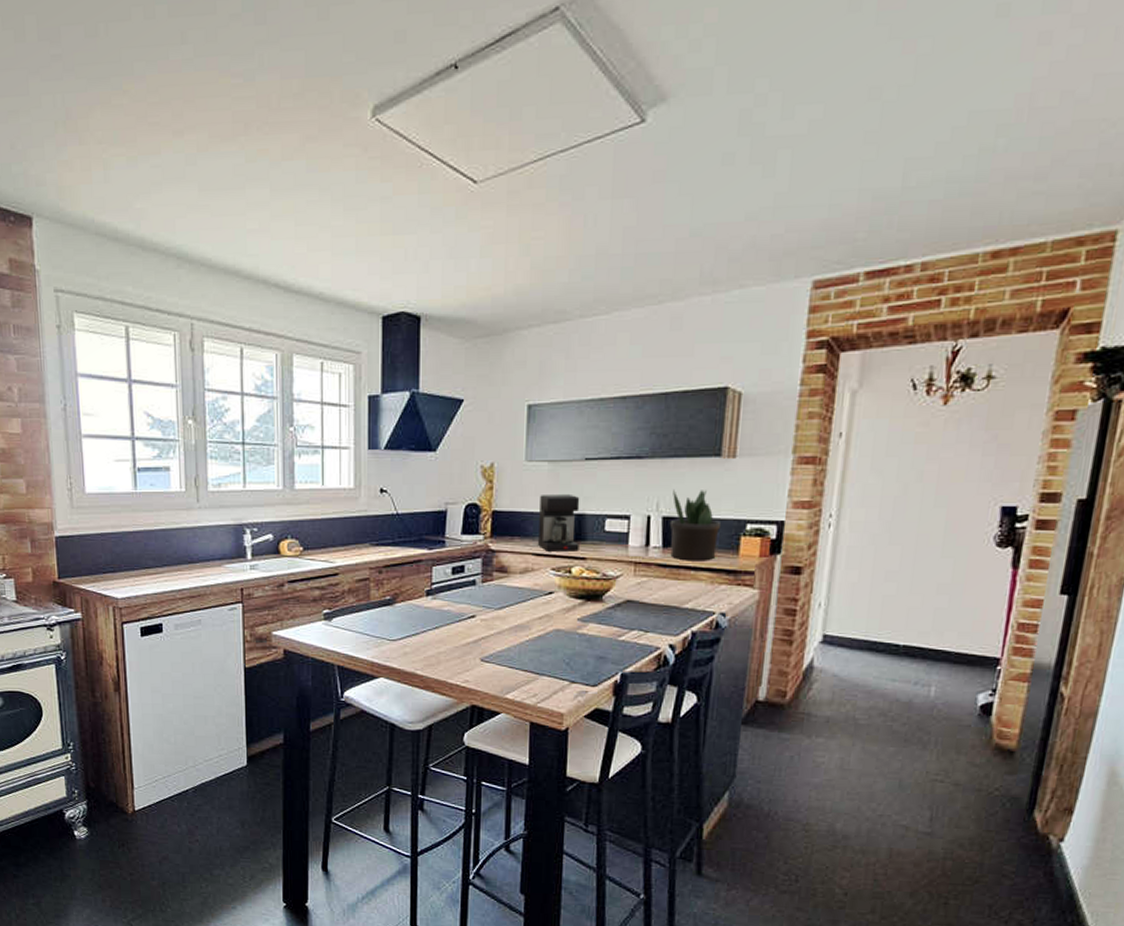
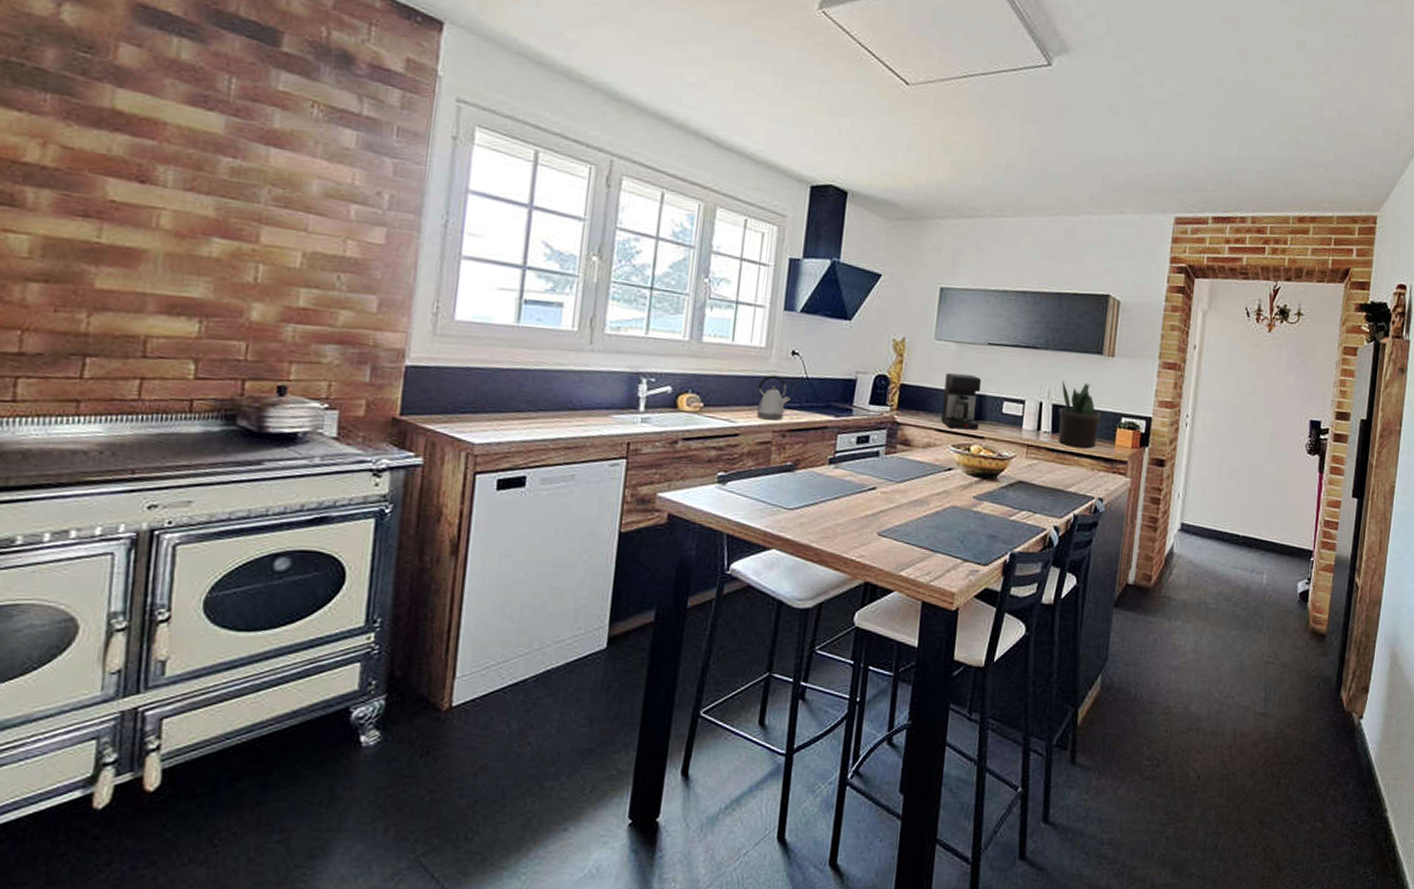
kettle: none [350,514,383,558] -> present [754,375,790,421]

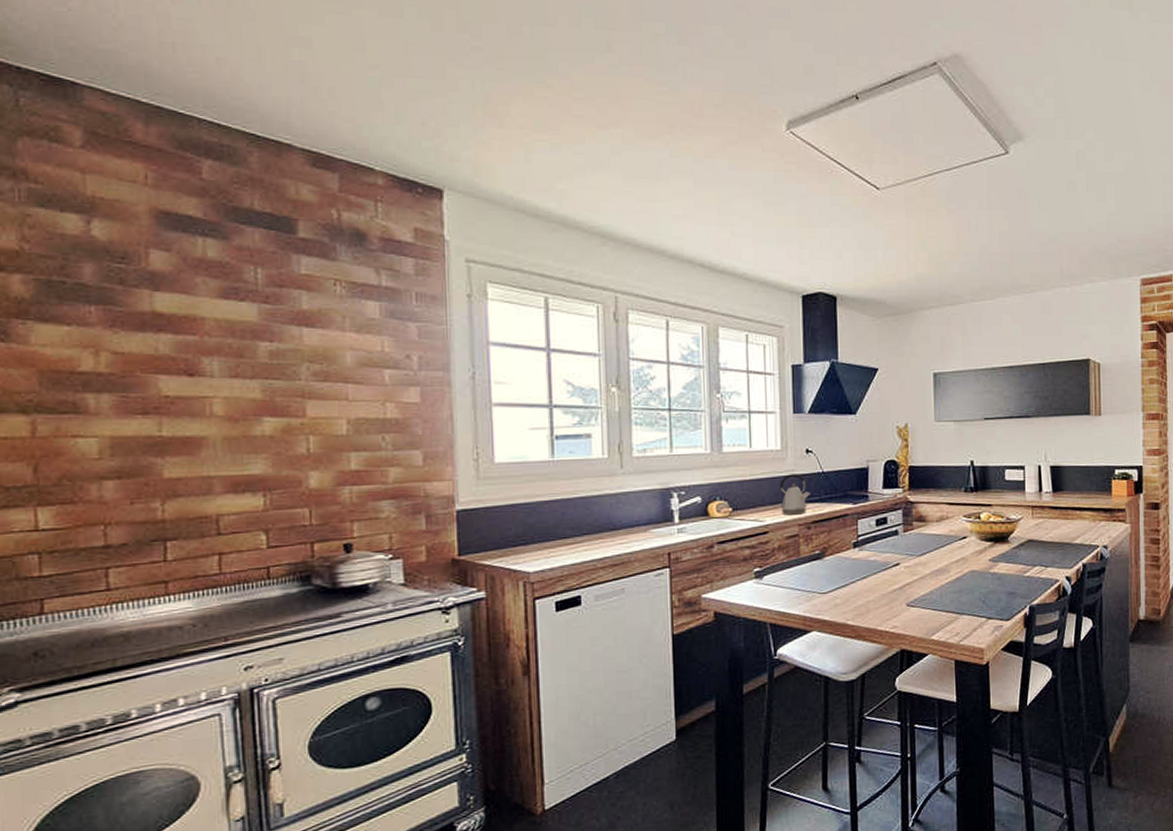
coffee maker: present [941,373,982,431] -> none [949,449,985,501]
planter: present [1058,380,1102,449] -> none [1056,442,1096,503]

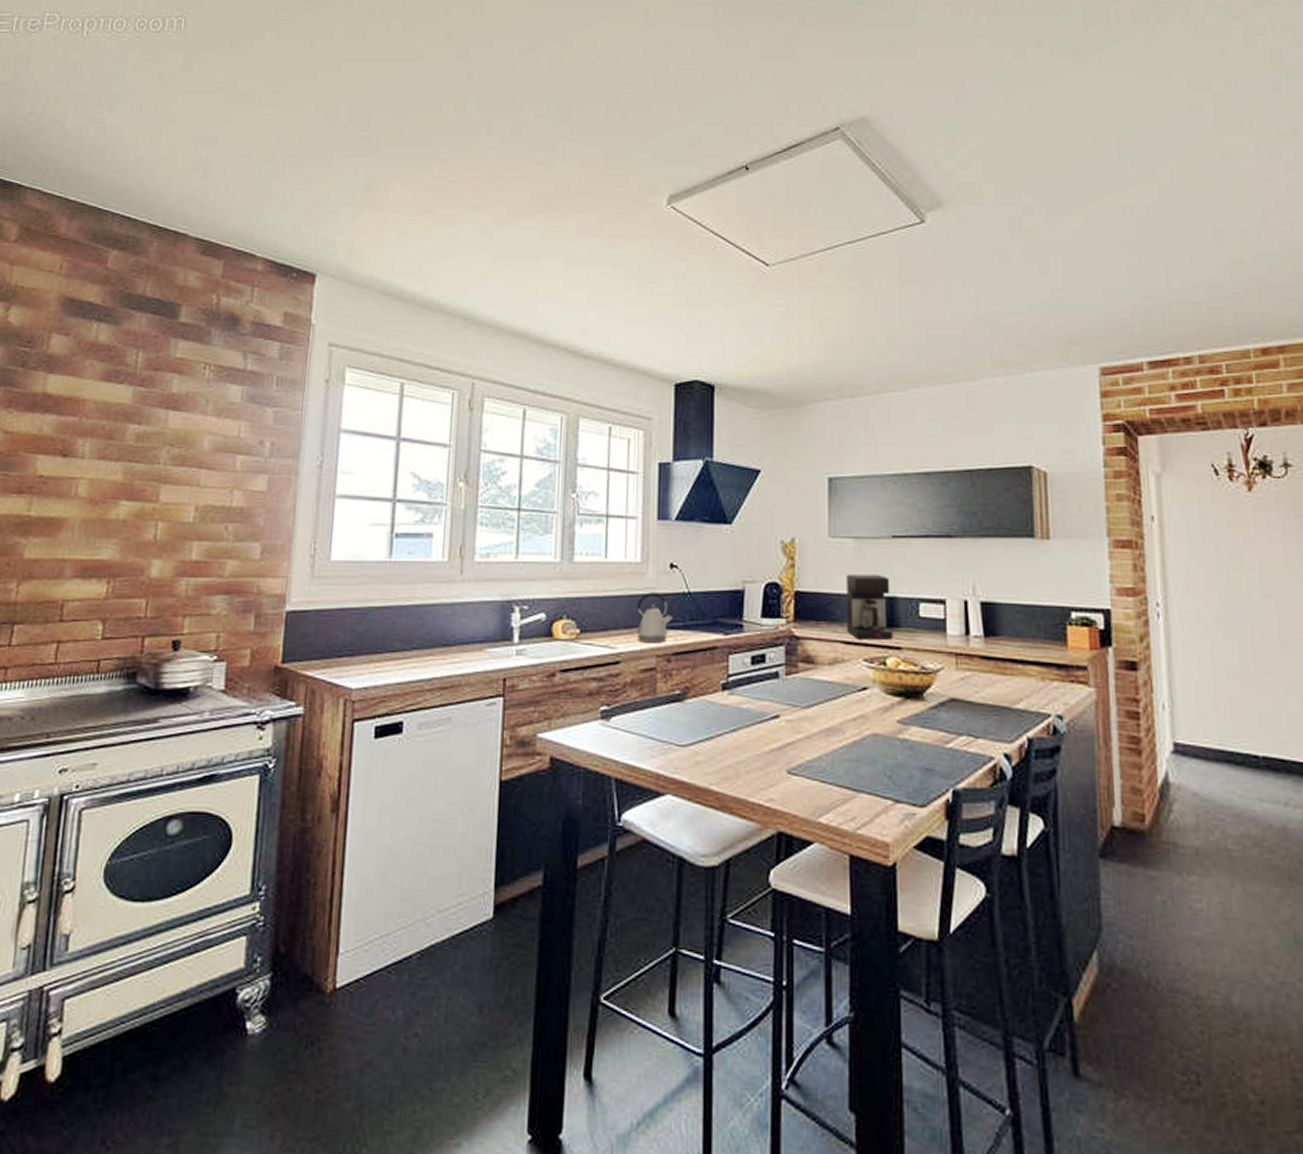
coffee maker: none [949,449,985,501] -> present [847,573,893,640]

